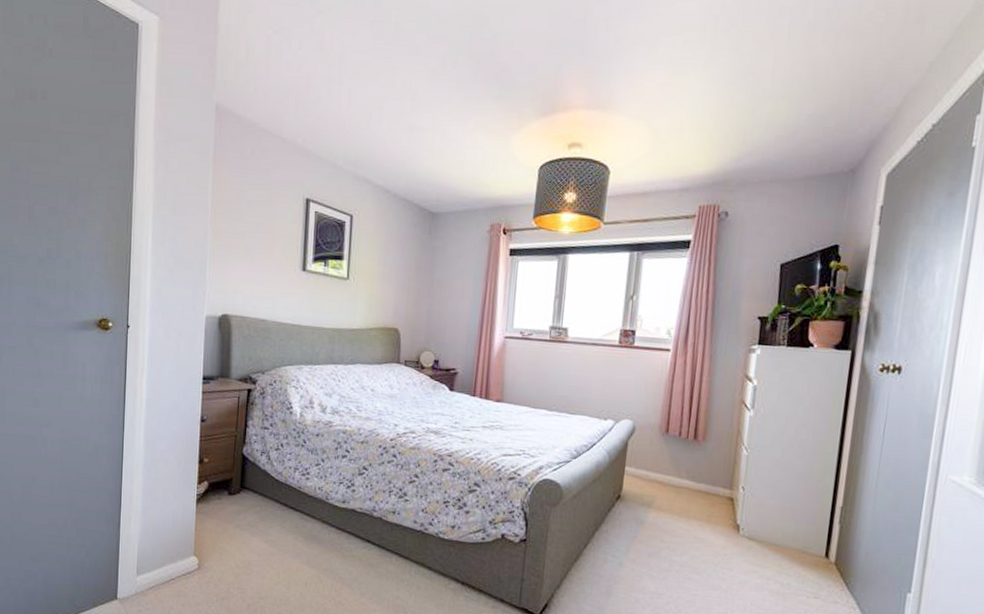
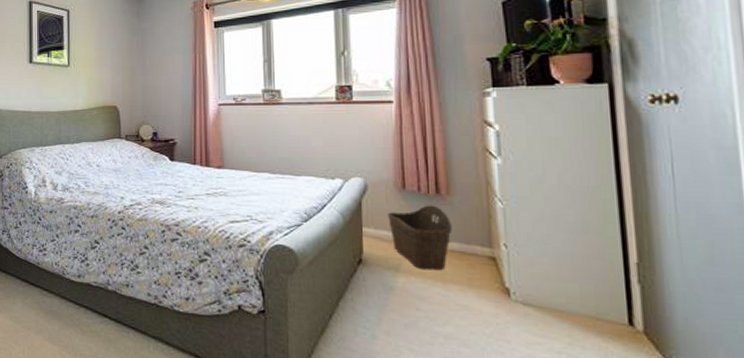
wicker basket: none [649,449,703,508] -> present [388,205,453,271]

